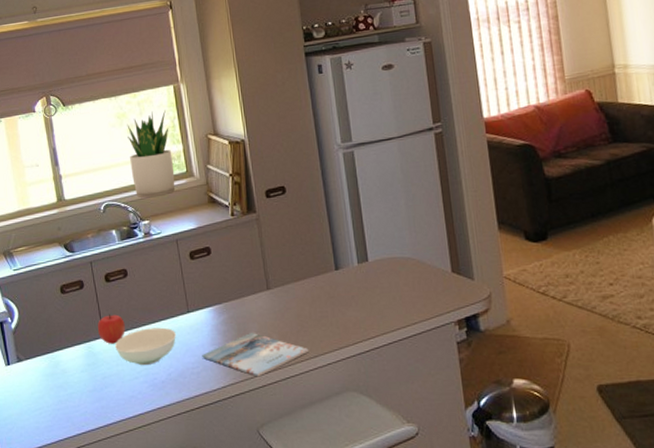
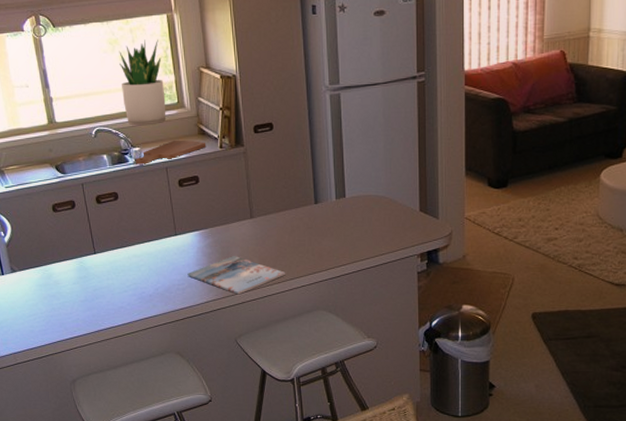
fruit: present [98,313,125,345] -> none [89,232,116,261]
bowl: present [114,327,176,365] -> none [105,247,164,280]
cutting board: none [144,209,217,238] -> present [135,140,206,165]

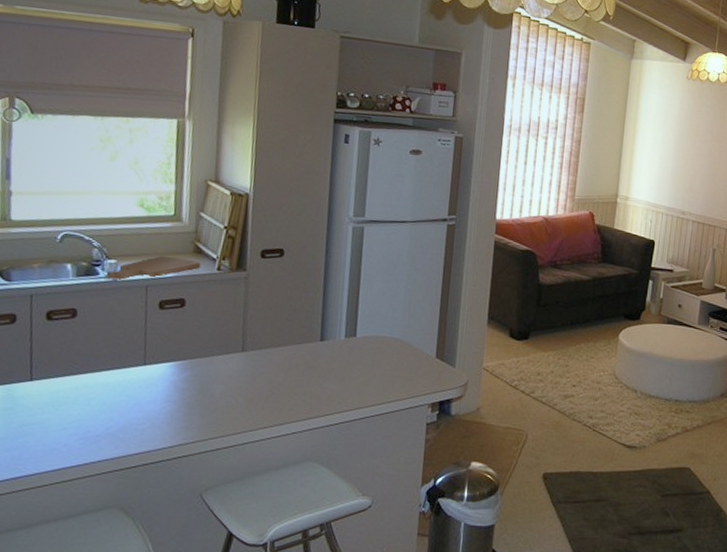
planter: present [119,39,167,126] -> none [105,142,163,237]
magazine: present [187,255,286,295] -> none [151,393,276,440]

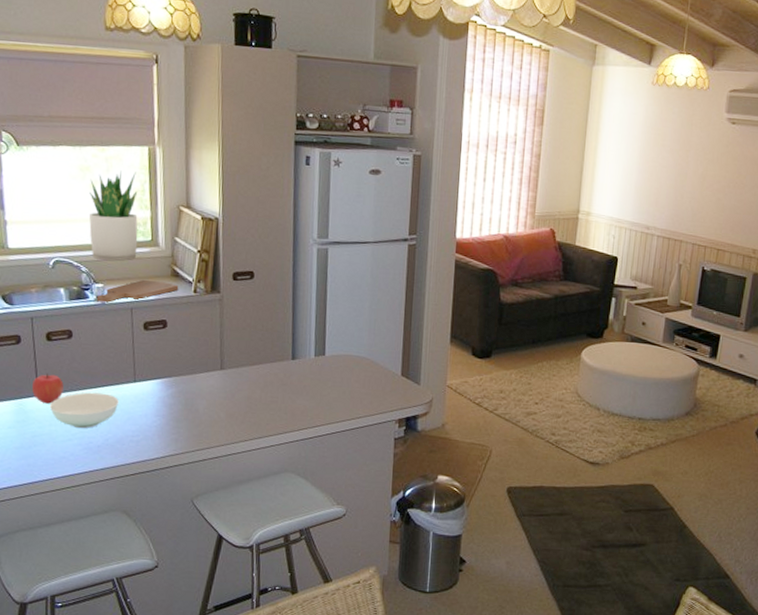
fruit: none [24,355,62,391] -> present [32,373,64,405]
bowl: none [43,376,125,416] -> present [49,392,119,428]
planter: none [105,142,163,237] -> present [89,170,138,262]

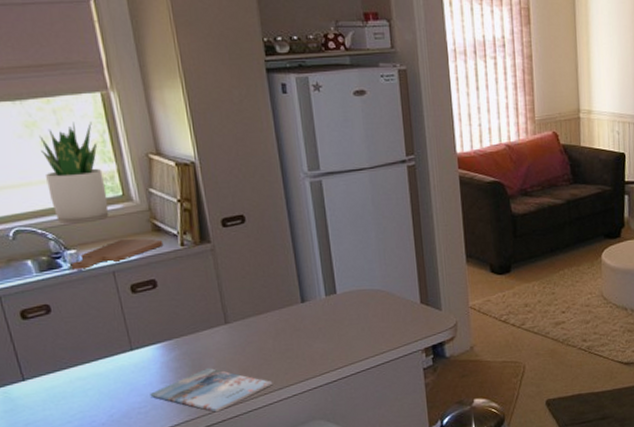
fruit: present [32,373,64,405] -> none [14,354,52,389]
bowl: present [49,392,119,428] -> none [38,367,118,408]
magazine: none [144,408,254,451] -> present [150,367,273,413]

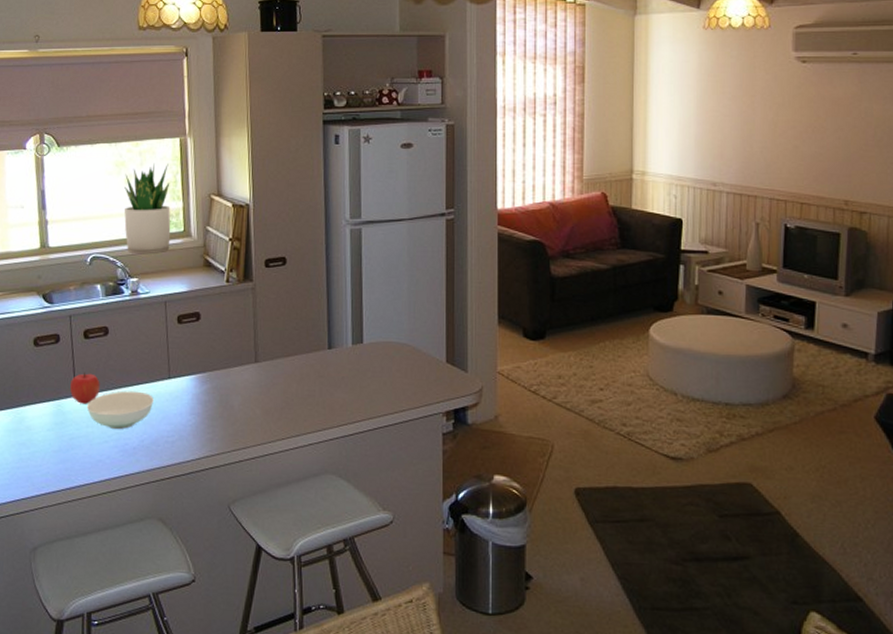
fruit: none [14,354,52,389] -> present [70,372,100,406]
bowl: none [38,367,118,408] -> present [86,391,154,429]
cutting board: present [70,238,164,270] -> none [131,271,212,297]
magazine: present [150,367,273,413] -> none [179,404,292,452]

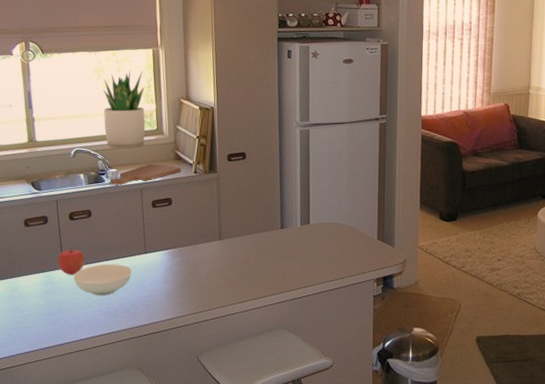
cutting board: none [131,271,212,297] -> present [111,163,181,185]

